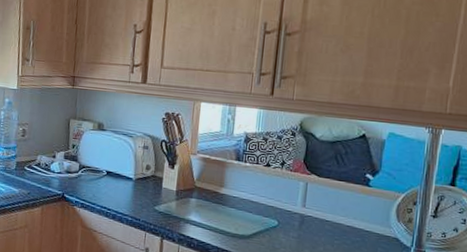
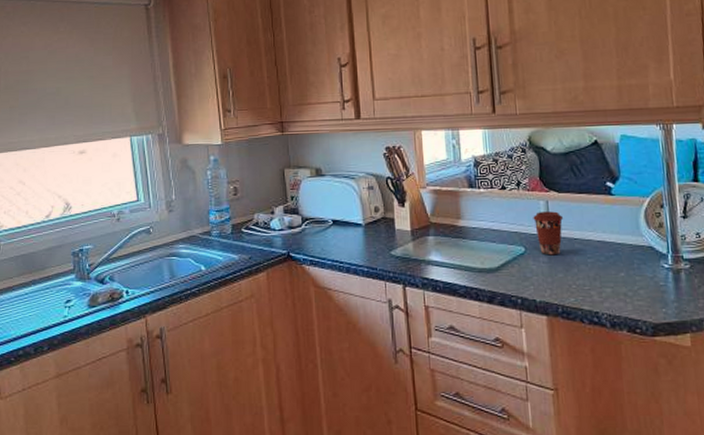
coffee cup: none [290,191,320,233] -> present [533,211,564,256]

